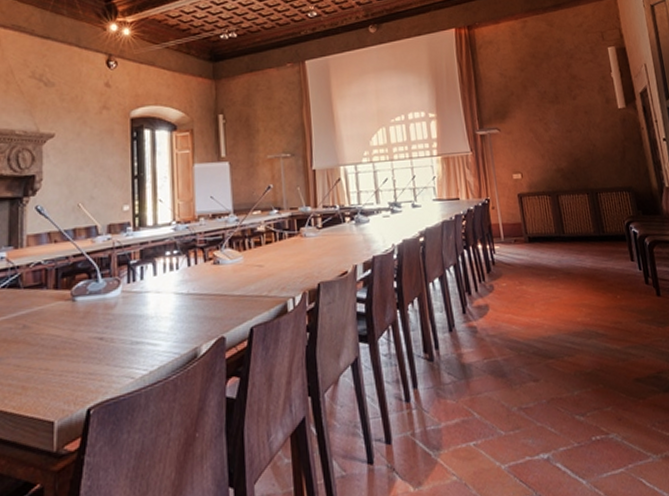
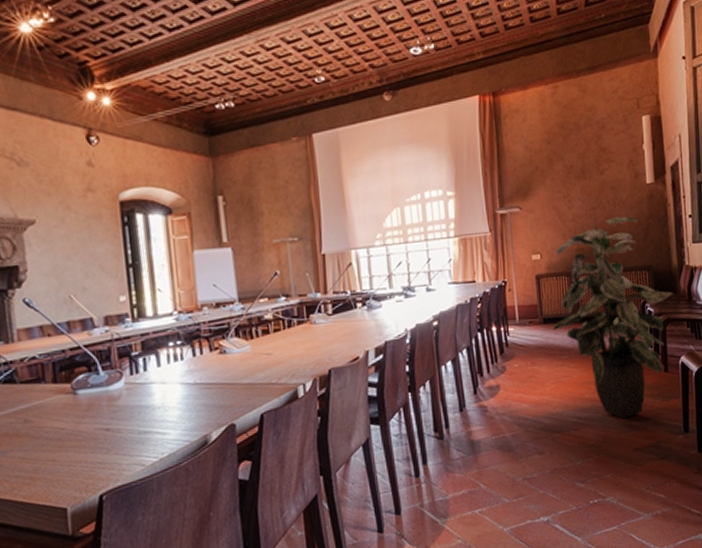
indoor plant: none [536,138,658,346] -> present [552,216,674,419]

